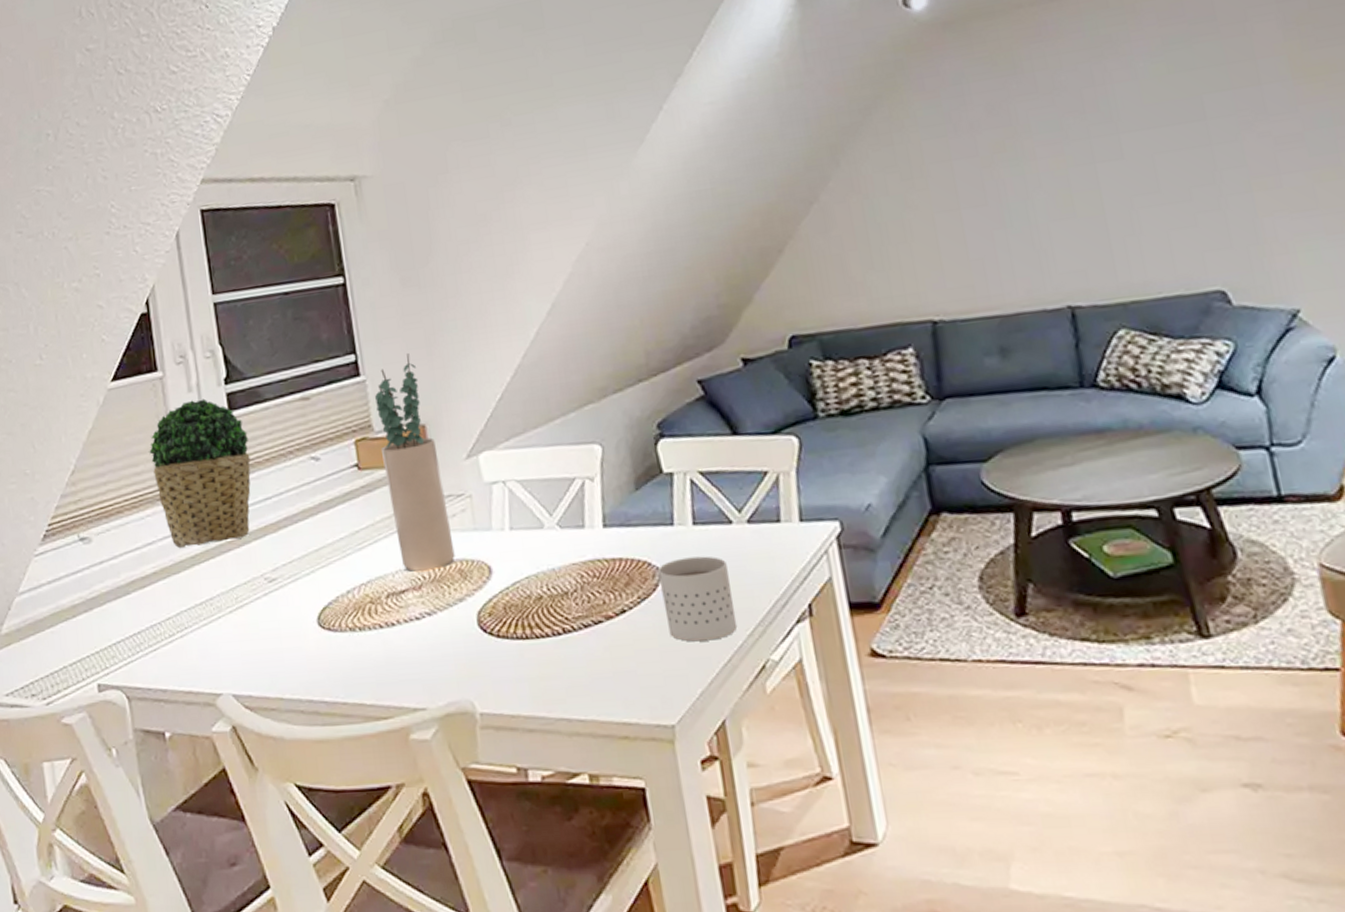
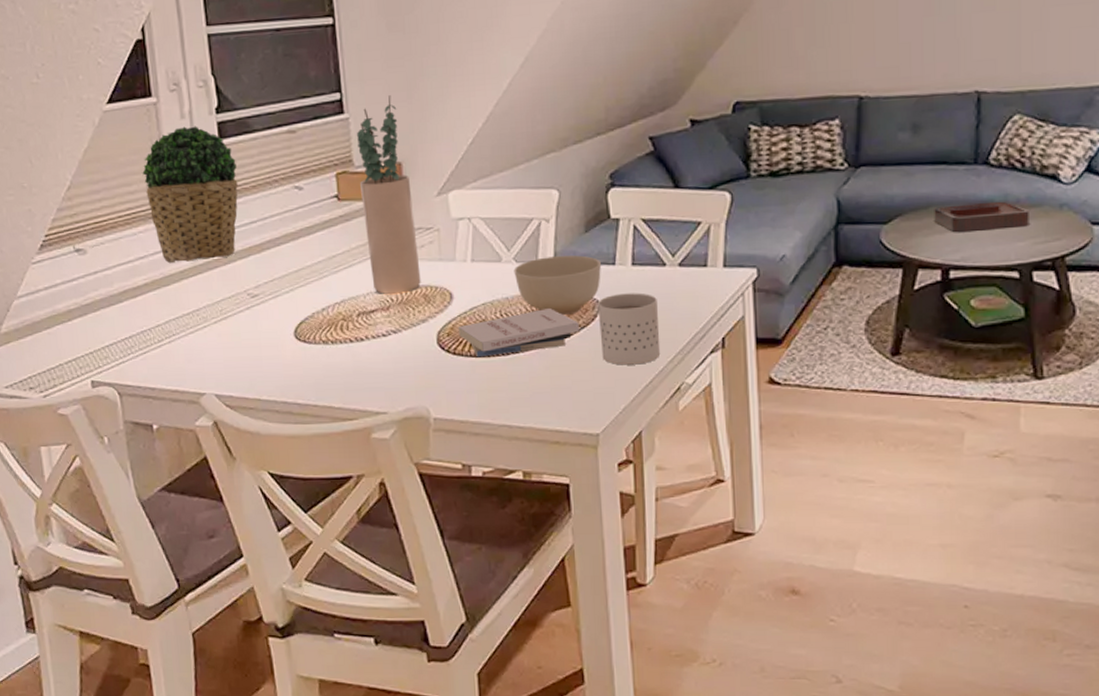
books: none [500,578,640,640] -> present [458,307,580,358]
bowl: none [558,516,659,586] -> present [513,255,602,315]
decorative tray: none [1040,428,1160,468] -> present [934,201,1029,233]

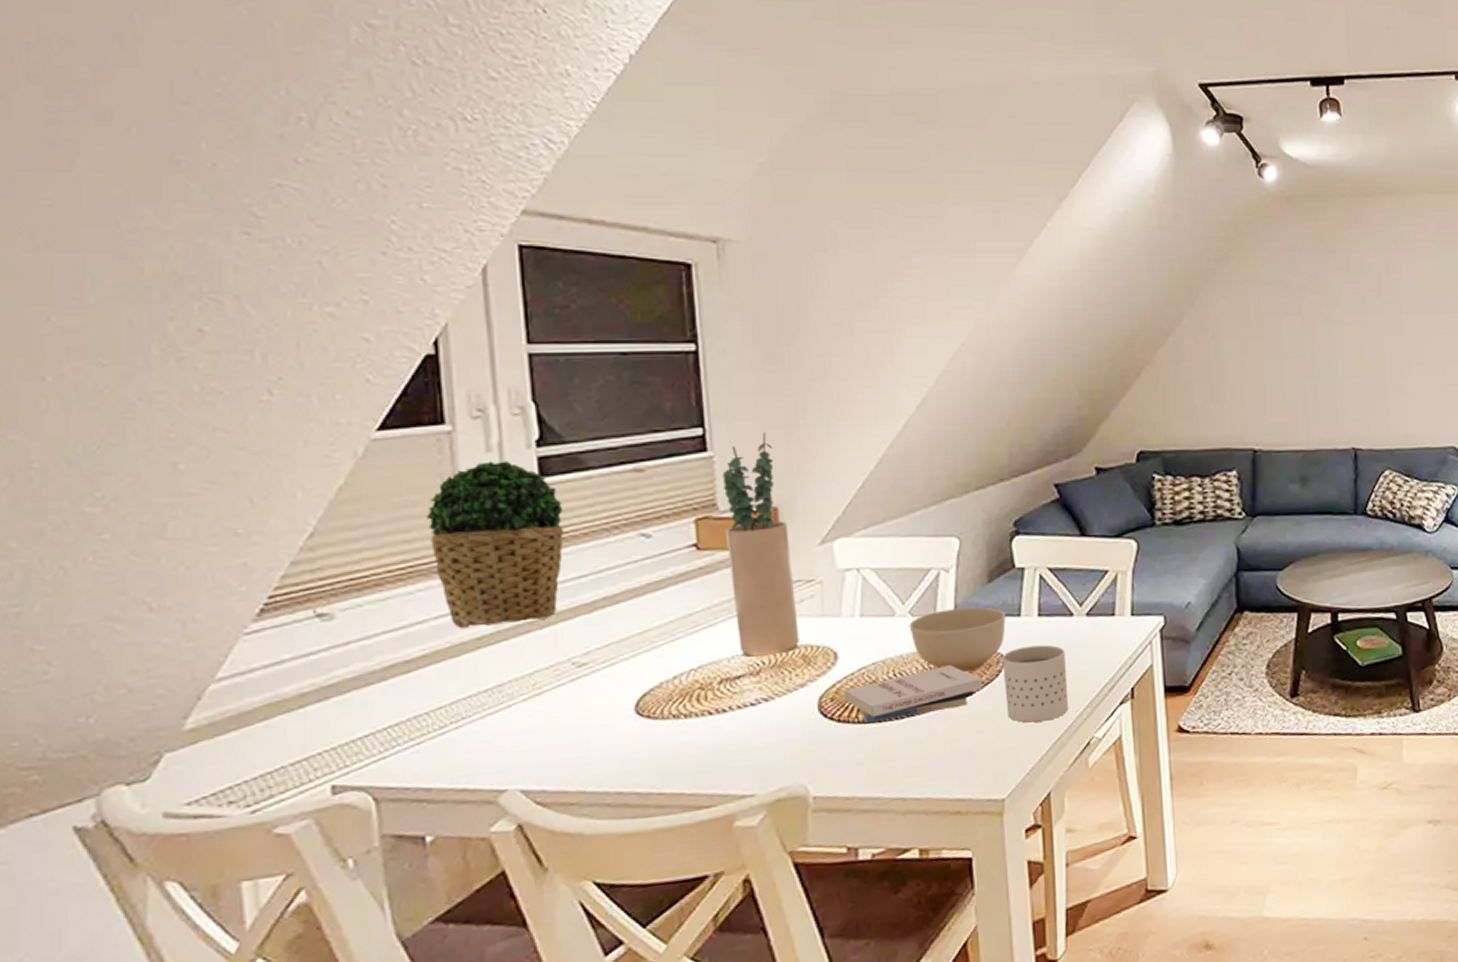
decorative tray: present [934,201,1029,233] -> none [1322,548,1402,578]

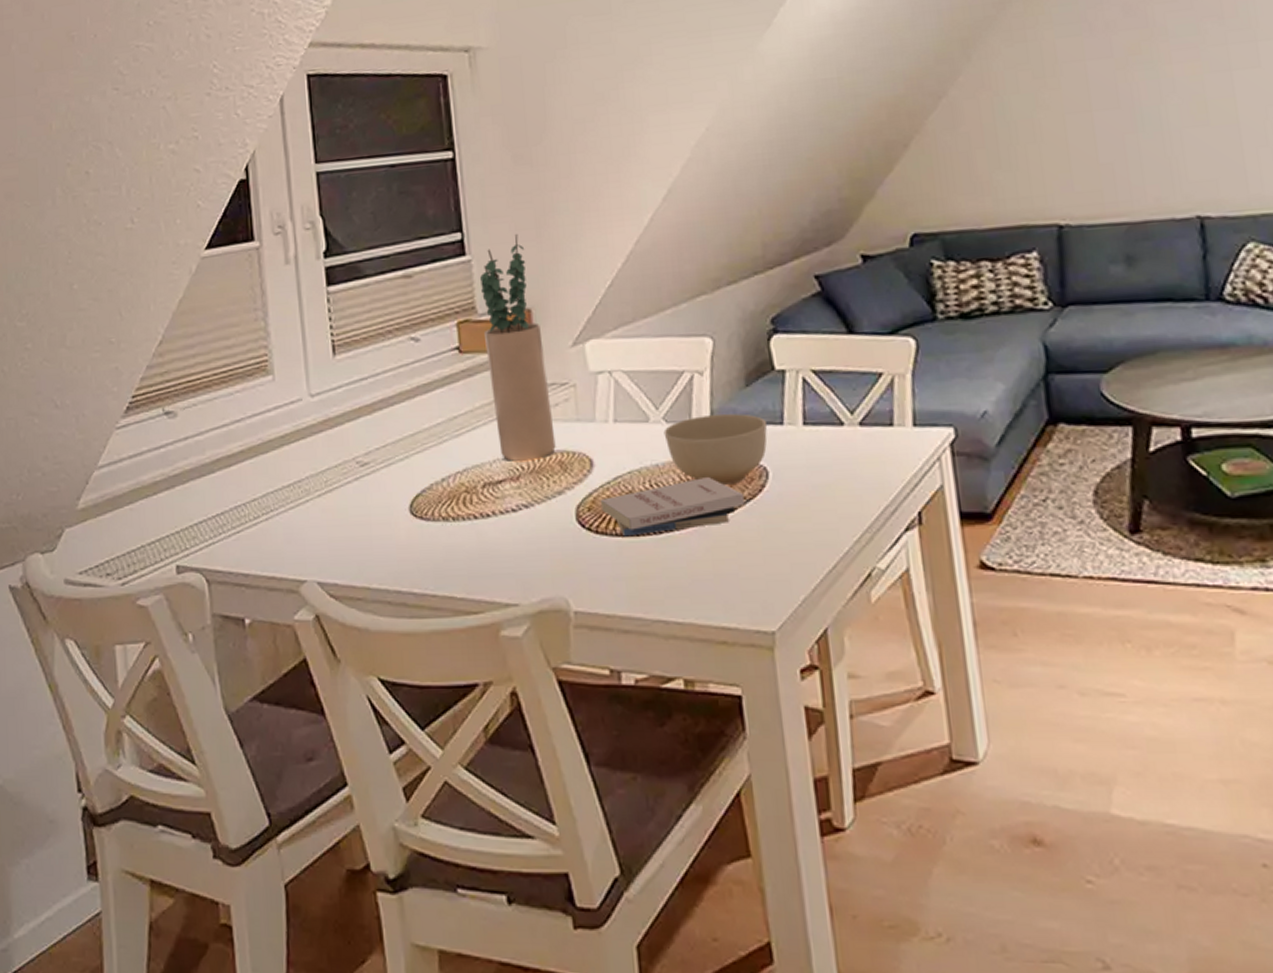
potted plant: present [426,461,564,629] -> none [241,272,347,428]
mug: present [1002,644,1069,723] -> none [764,457,845,546]

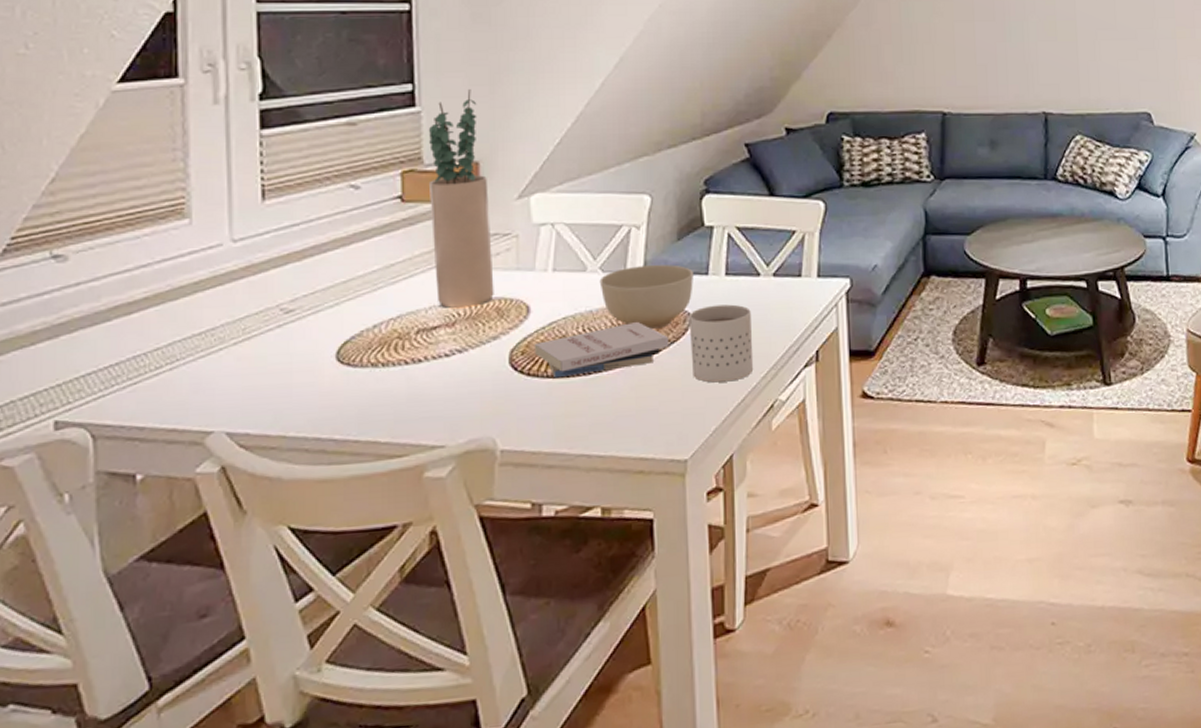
mug: none [764,457,845,546] -> present [688,304,754,383]

